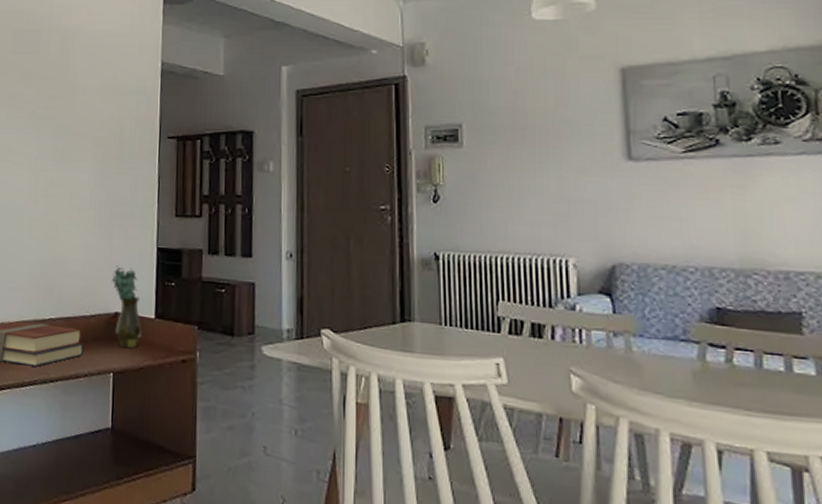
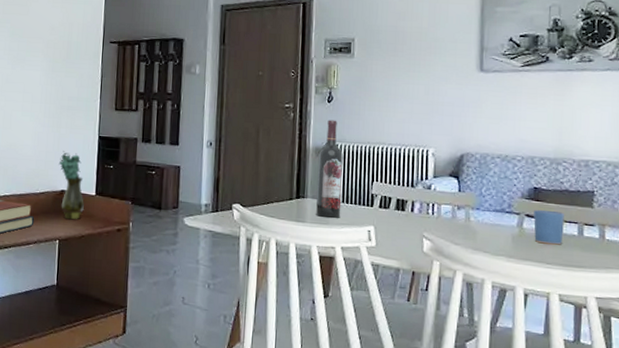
wine bottle: none [425,224,459,349] -> present [316,120,343,219]
mug: none [719,336,764,385] -> present [533,209,564,245]

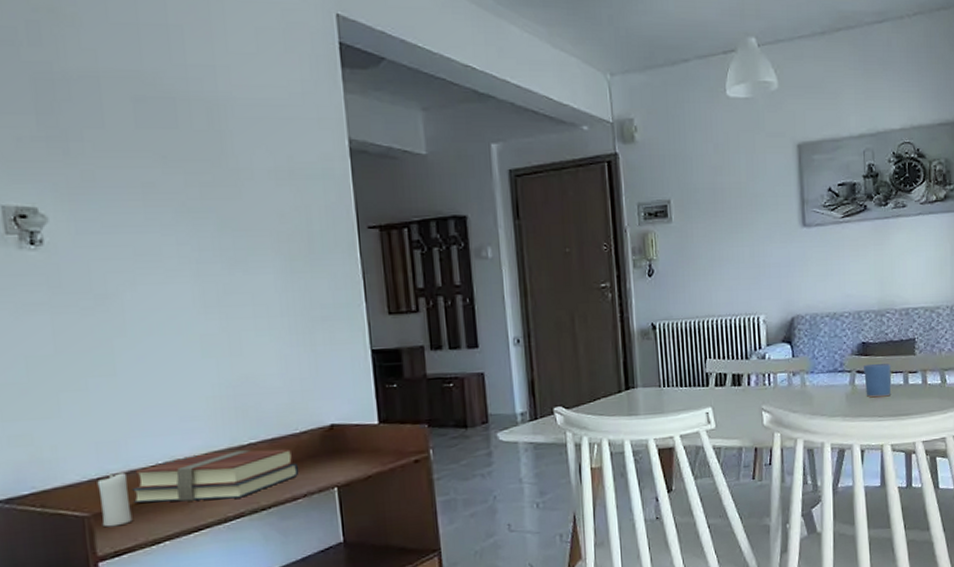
vase: present [58,151,84,220] -> none [320,374,366,460]
wine bottle: present [316,120,343,219] -> none [644,296,676,407]

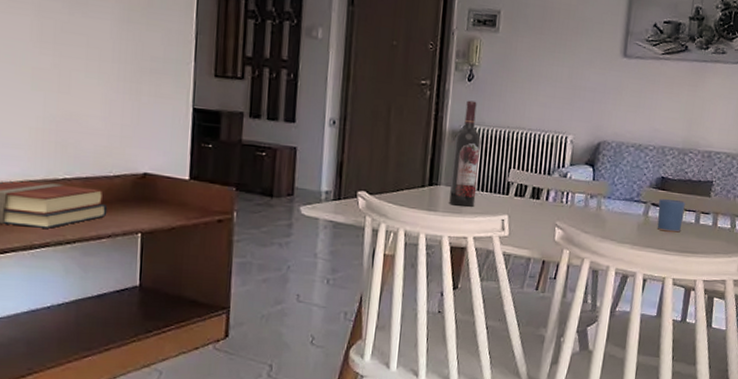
wine bottle: none [644,296,676,407] -> present [449,100,481,208]

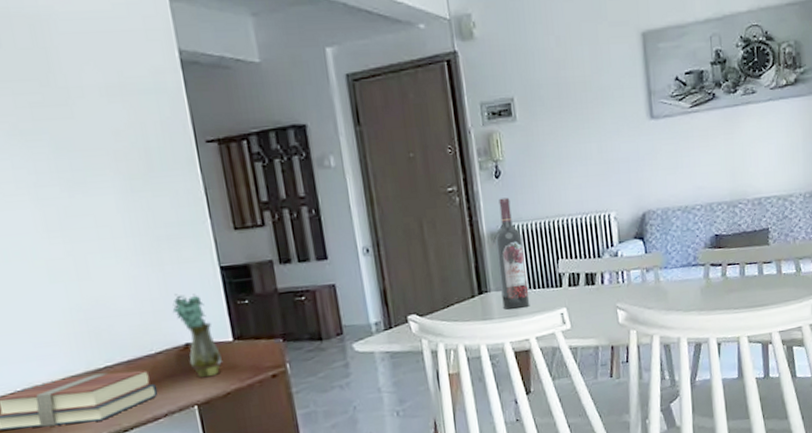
vase: none [139,124,175,209] -> present [172,293,222,378]
mug: present [657,198,686,233] -> none [718,255,746,291]

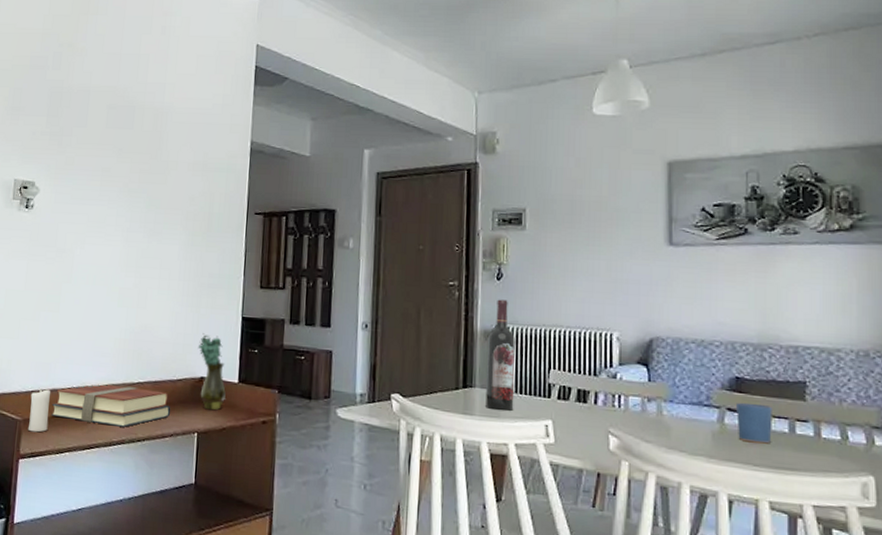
mug: none [718,255,746,291] -> present [736,402,772,444]

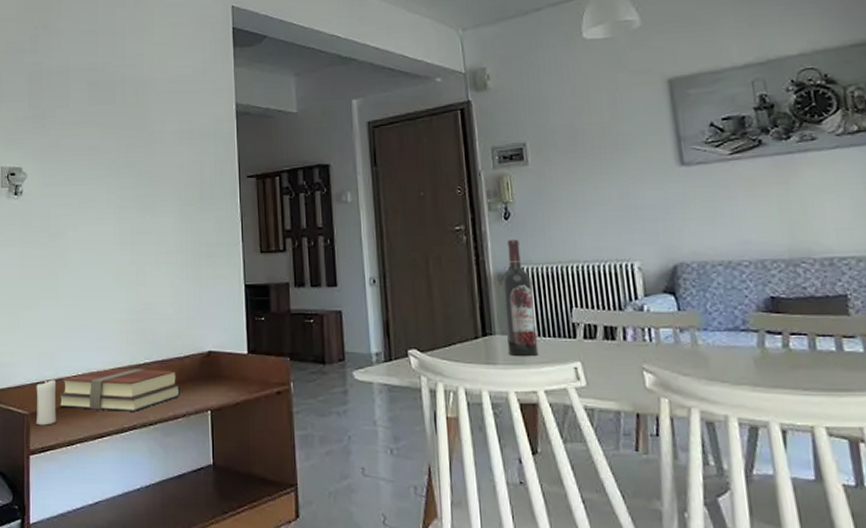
vase: present [197,333,226,410] -> none [202,305,236,385]
mug: present [736,402,772,444] -> none [776,323,818,365]

